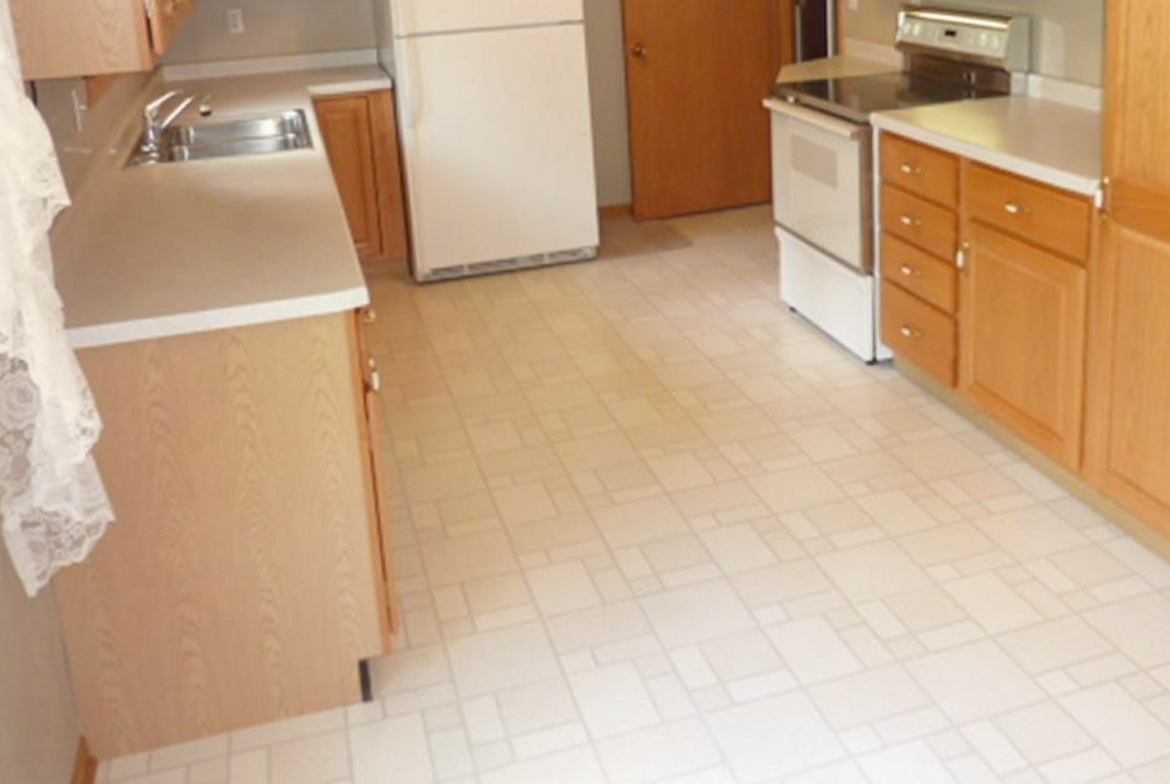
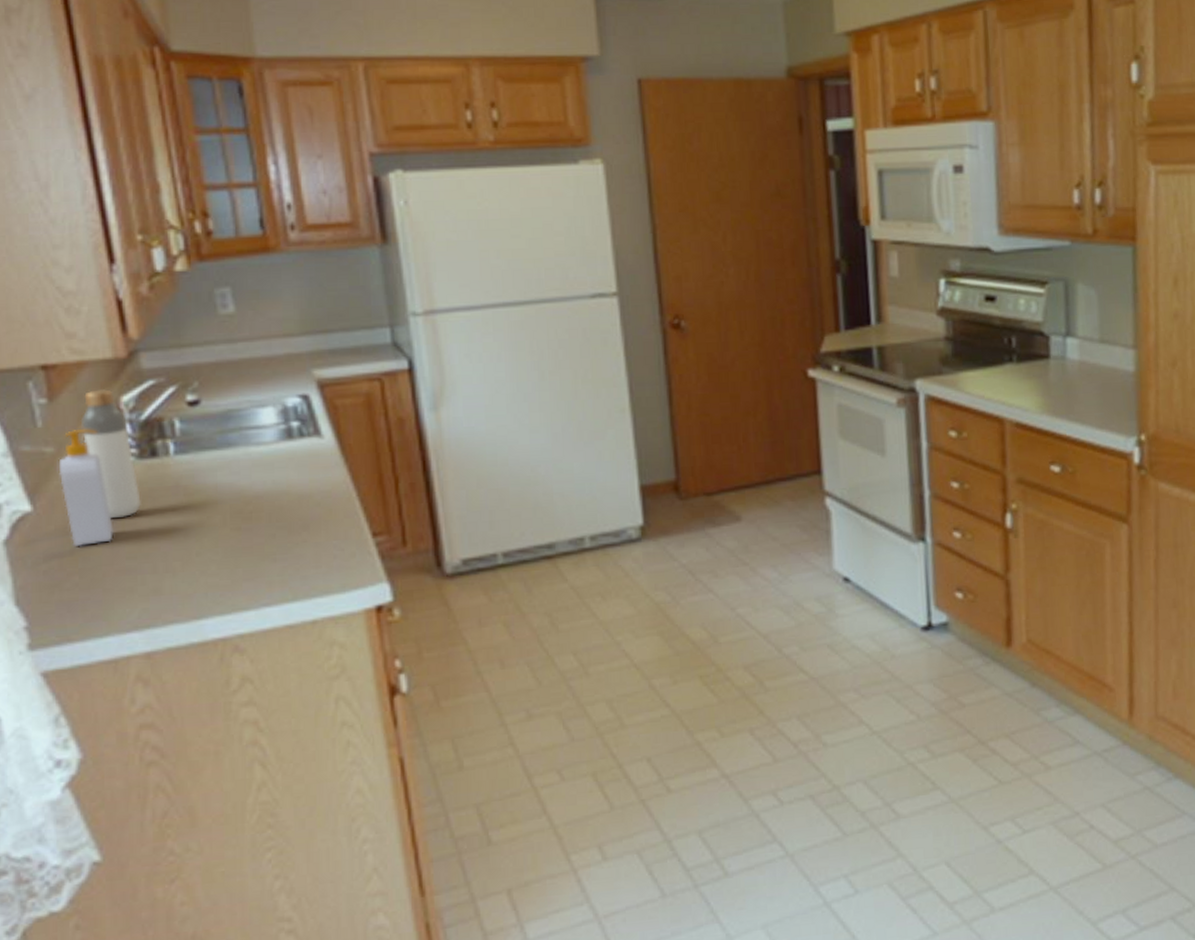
soap bottle: none [93,134,136,239] -> present [58,429,114,547]
bottle: none [112,99,159,217] -> present [80,389,141,521]

